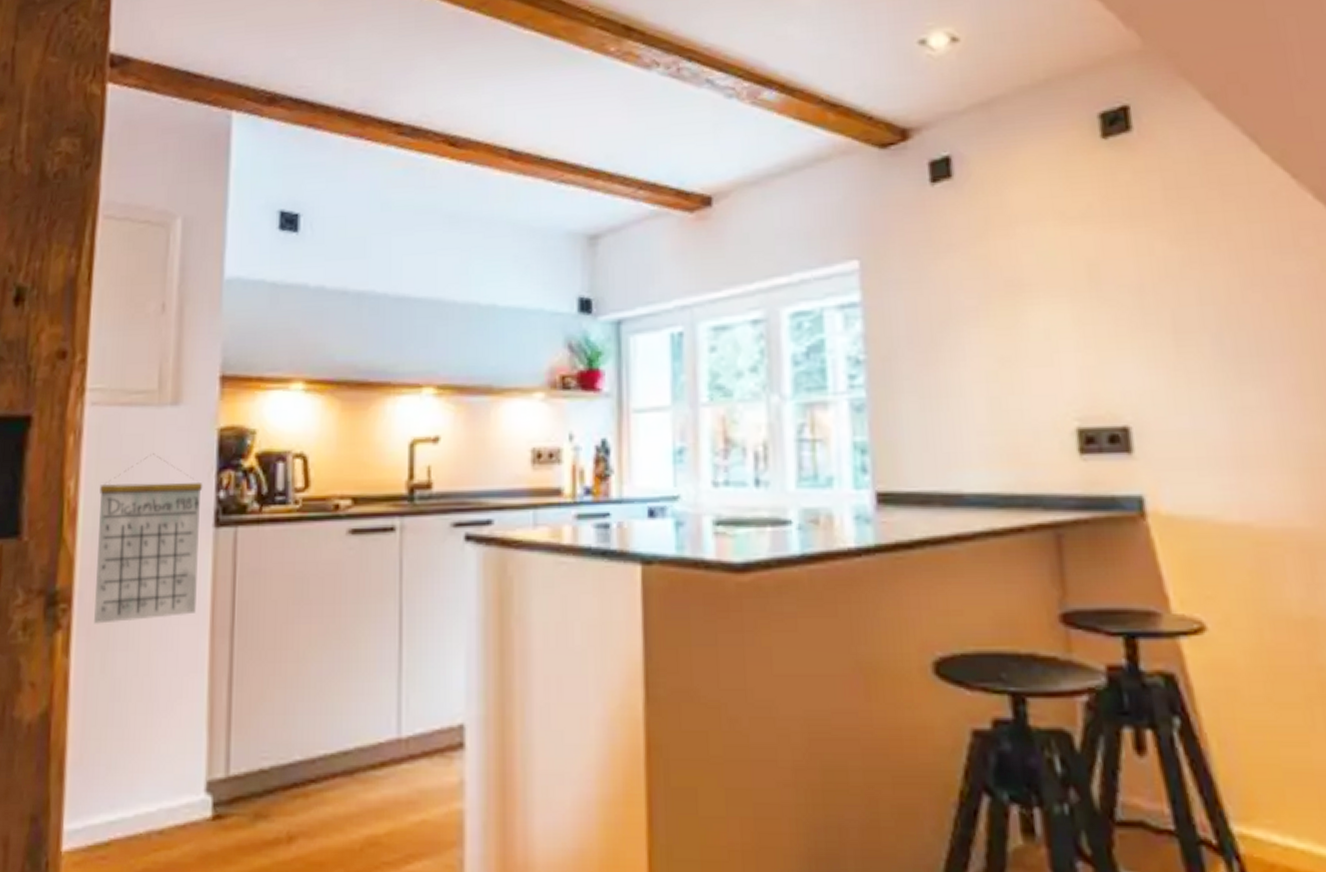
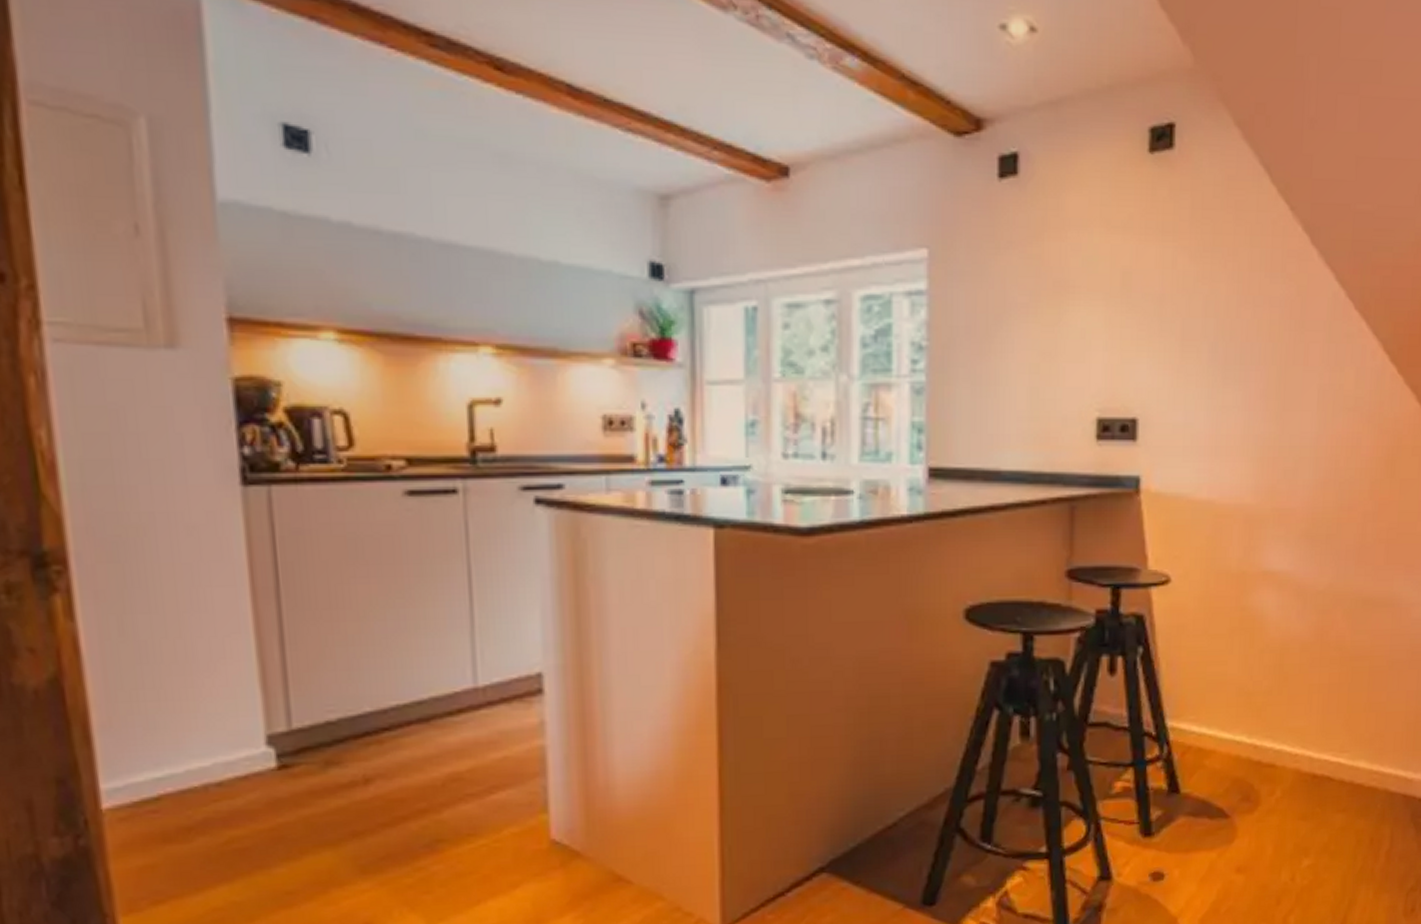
calendar: present [94,453,203,624] -> none [83,402,231,586]

